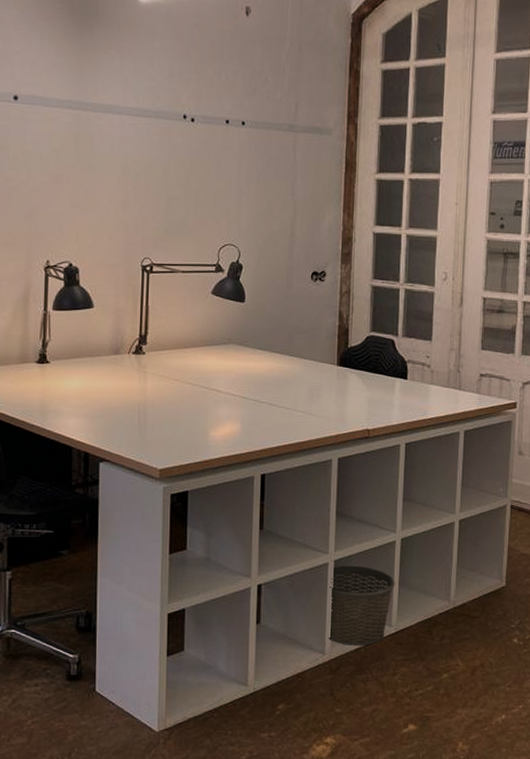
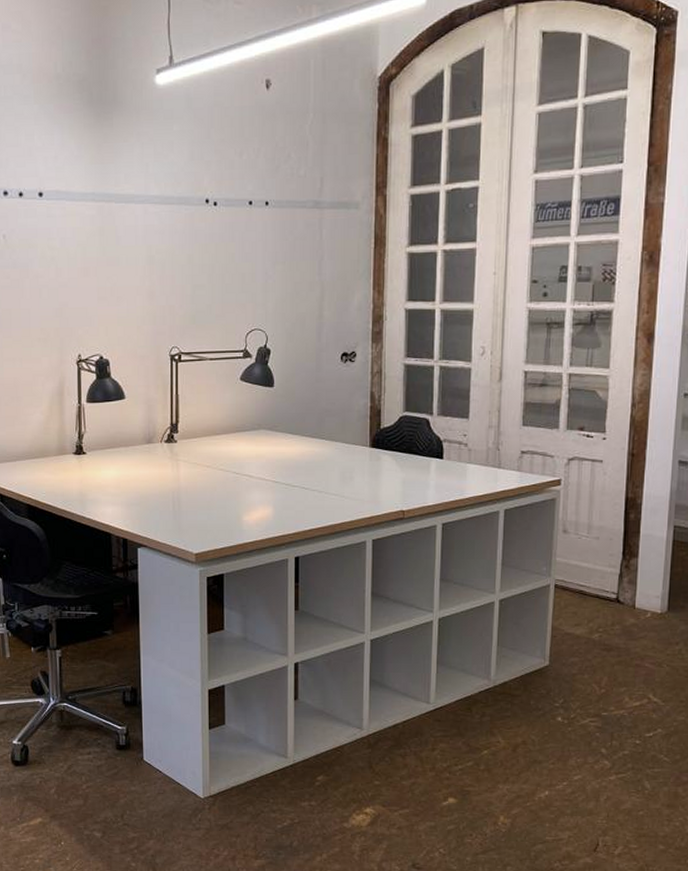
basket: present [328,565,395,645] -> none [365,644,433,722]

